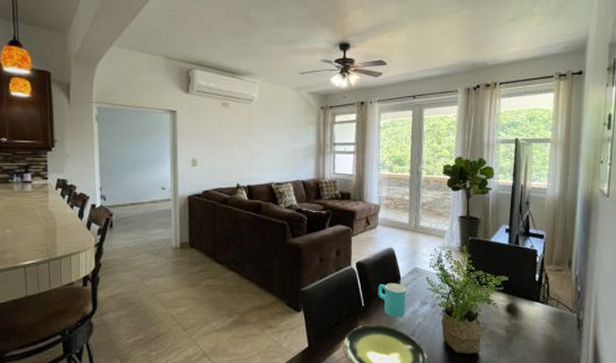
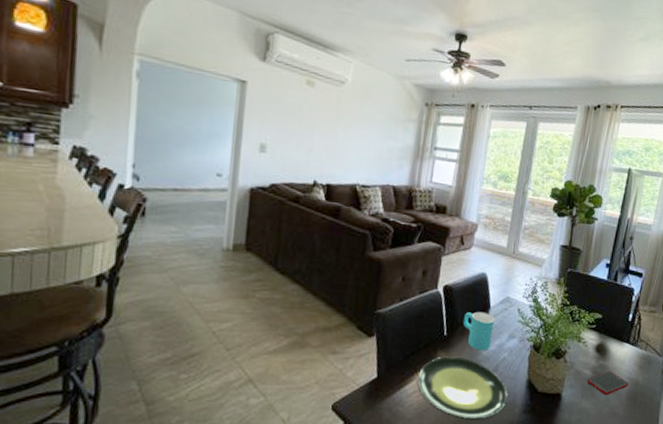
cell phone: none [502,330,545,353] -> present [587,371,629,395]

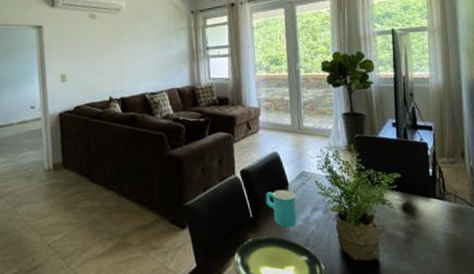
cell phone: present [587,371,629,395] -> none [401,229,448,255]

